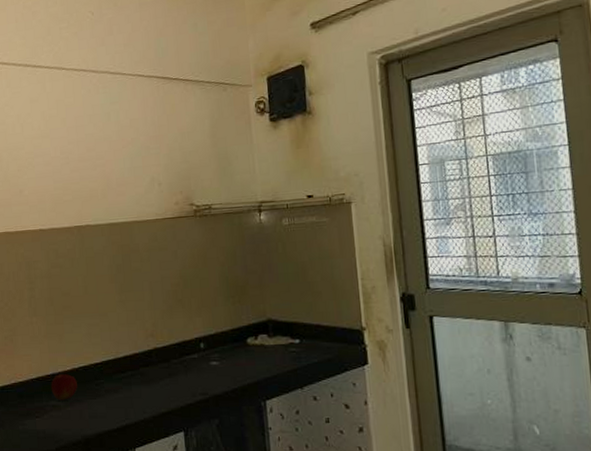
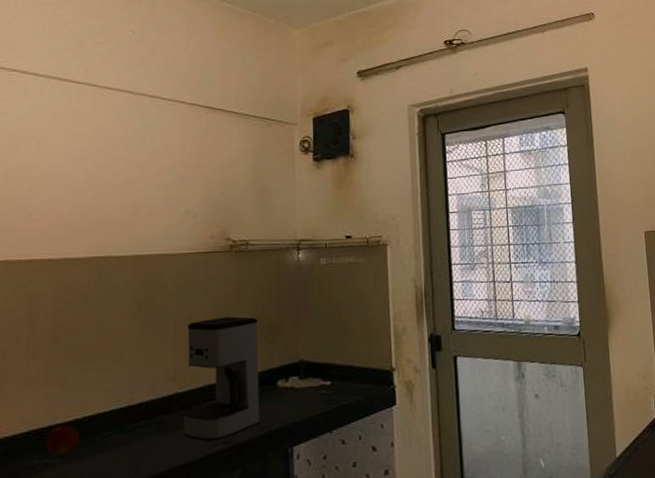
coffee maker: none [160,277,233,393] -> present [183,316,260,442]

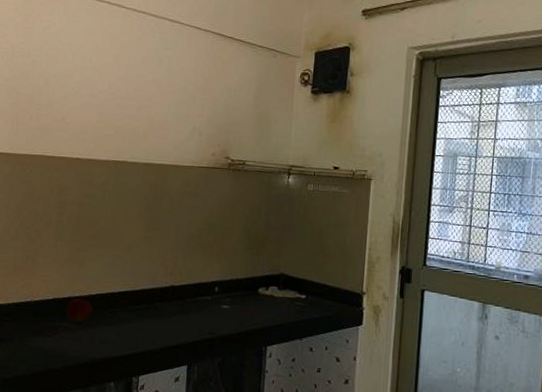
coffee maker: present [183,316,260,442] -> none [176,226,247,331]

